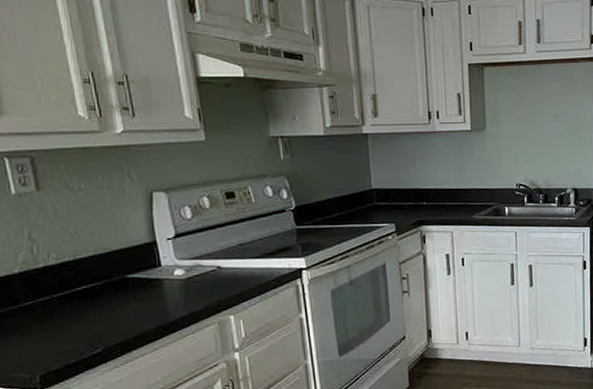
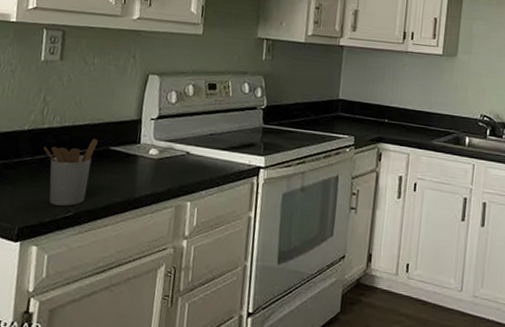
utensil holder: none [45,269,112,346] -> present [44,139,98,206]

